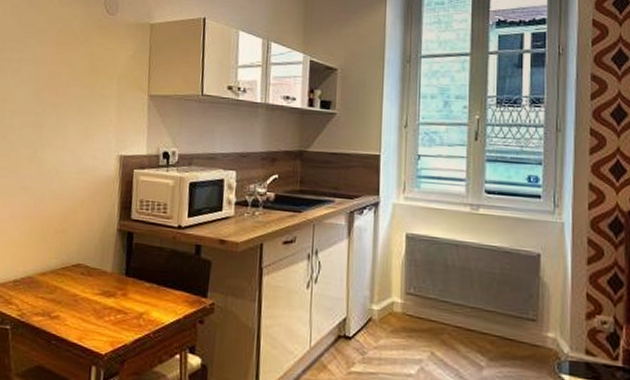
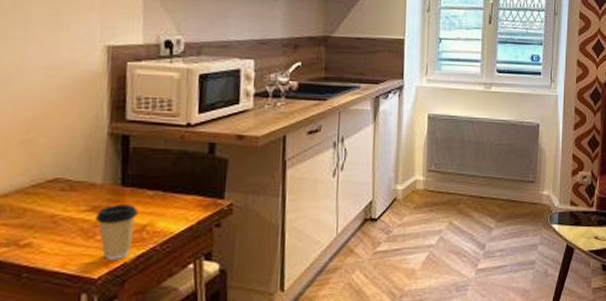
coffee cup: none [104,291,137,341] -> present [94,204,138,260]

